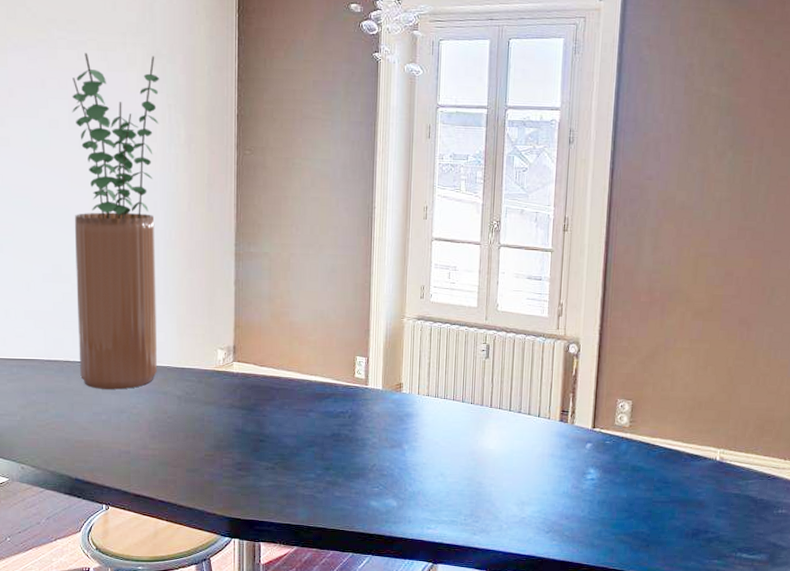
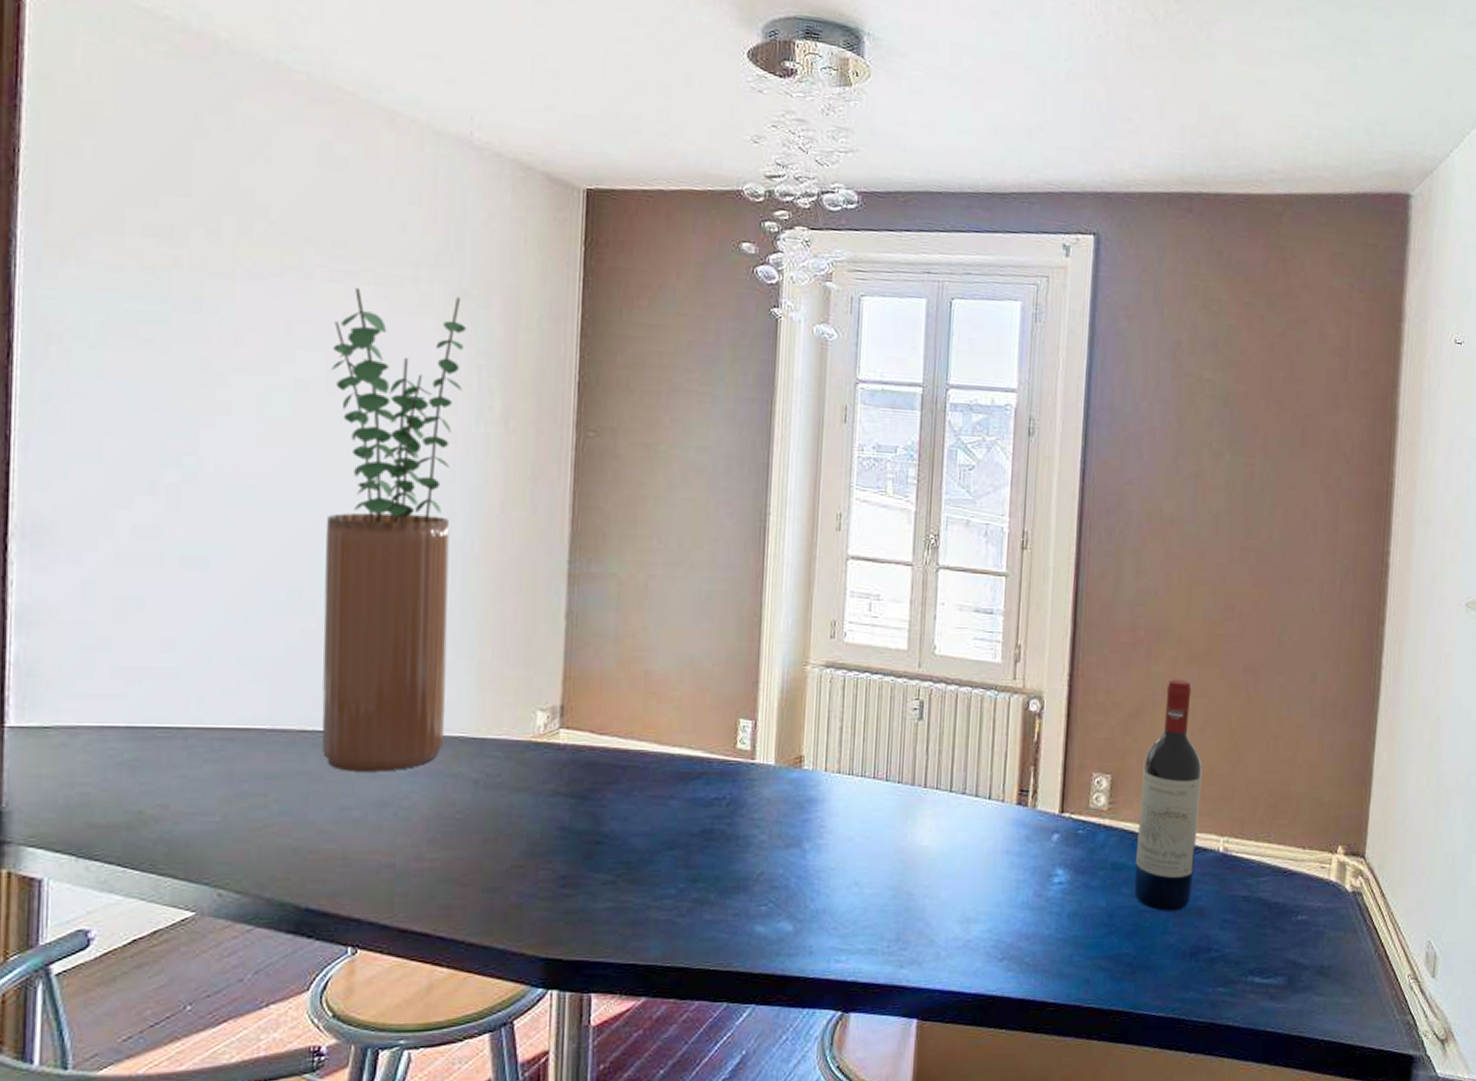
wine bottle: none [648,329,704,503] -> present [1133,679,1202,911]

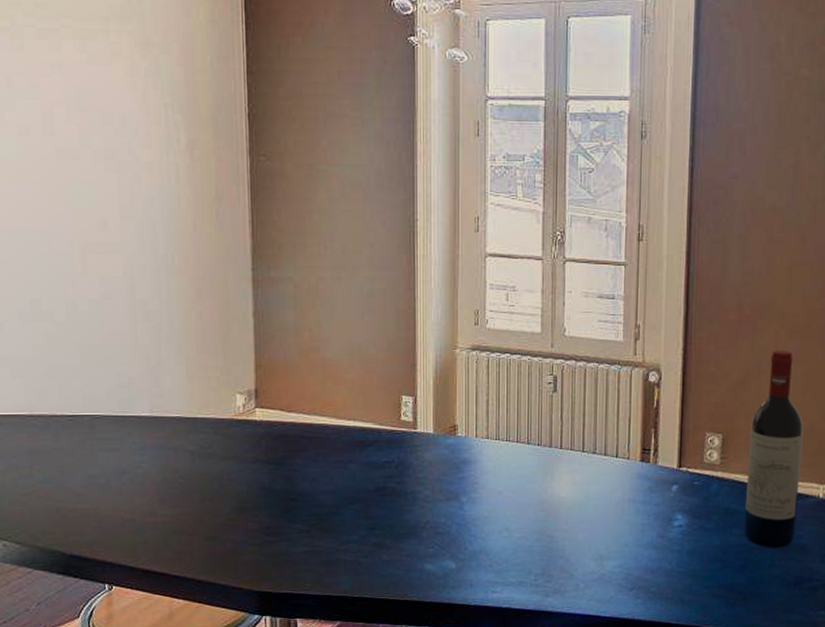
vase: present [321,288,467,772] -> none [44,43,165,447]

